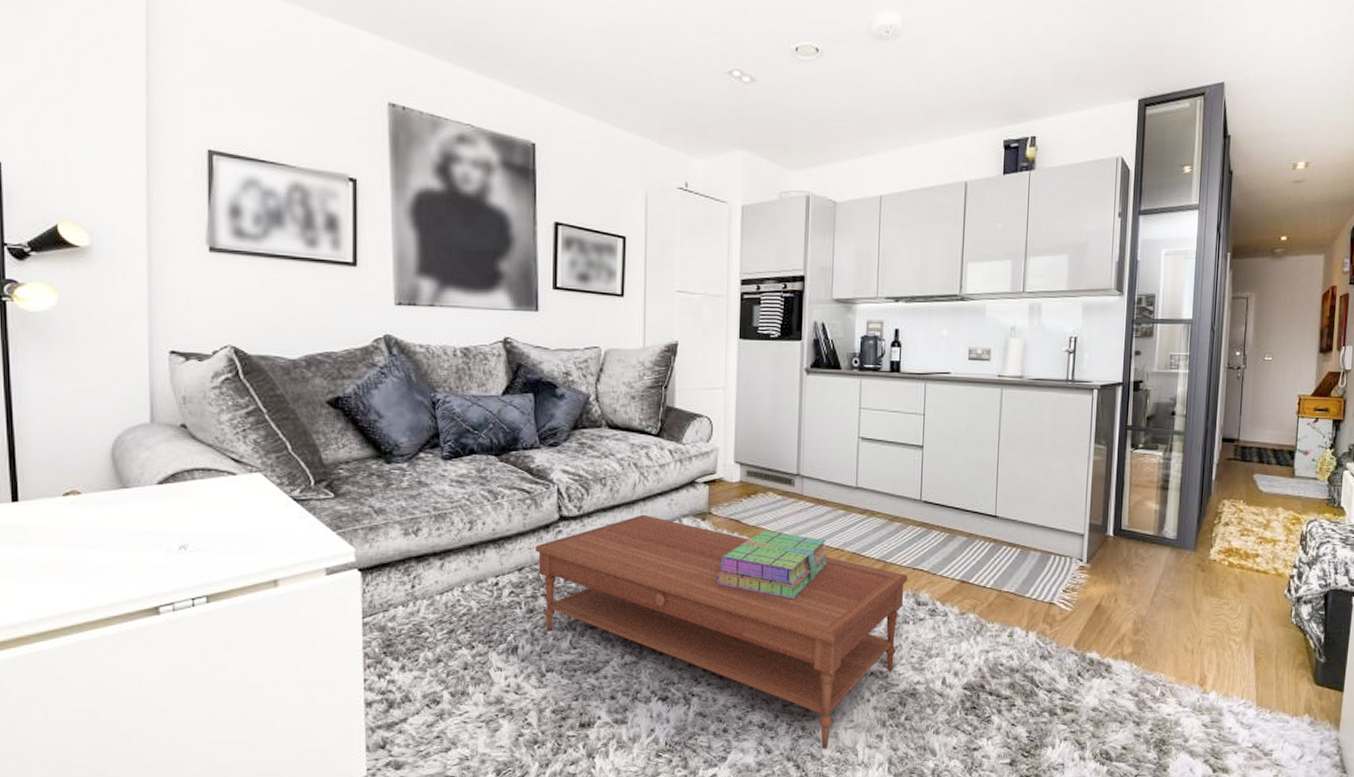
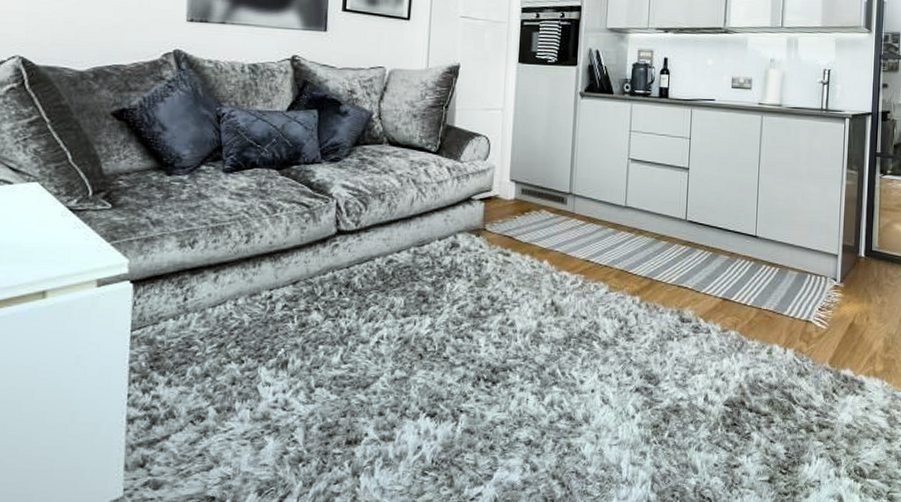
coffee table: present [535,514,908,748] -> none [311,229,673,466]
stack of books: present [716,531,829,599] -> none [488,248,598,315]

